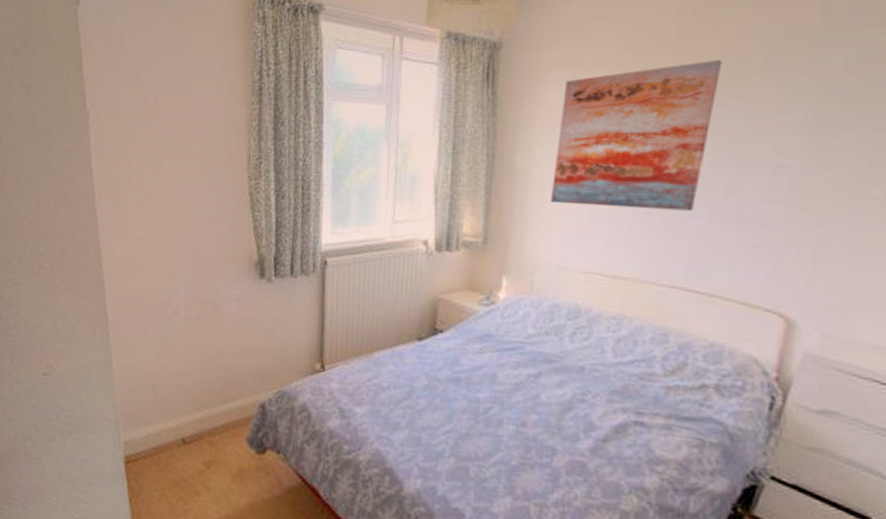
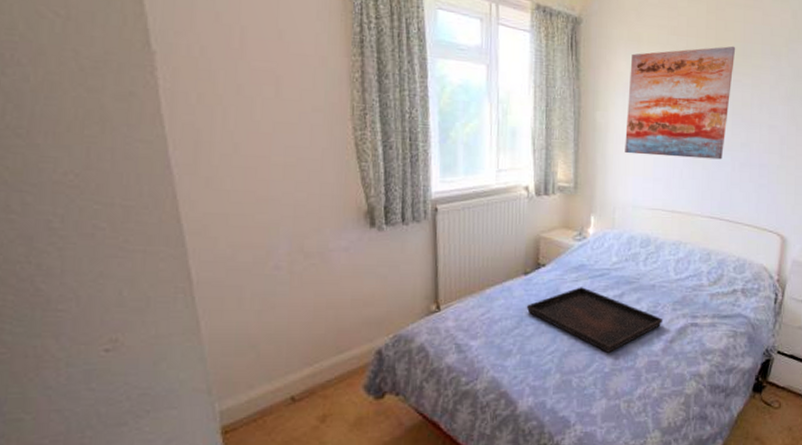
serving tray: none [418,360,594,443] -> present [526,287,663,353]

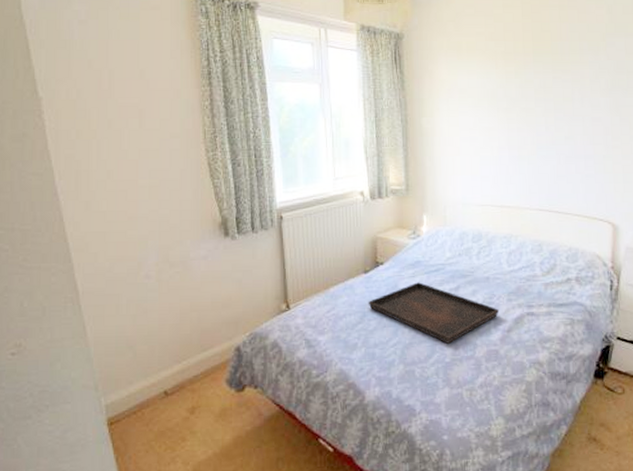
wall art: present [625,46,736,160] -> none [451,45,553,155]

